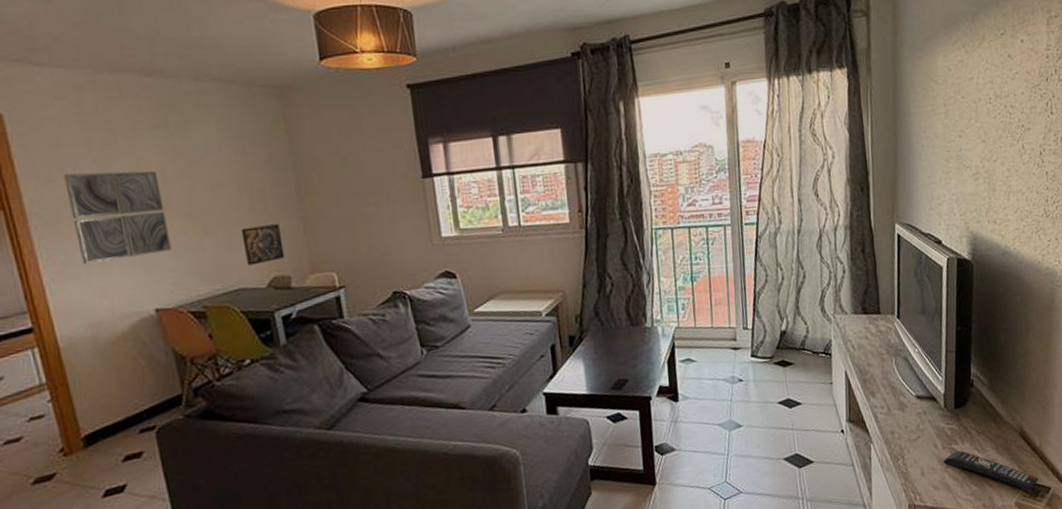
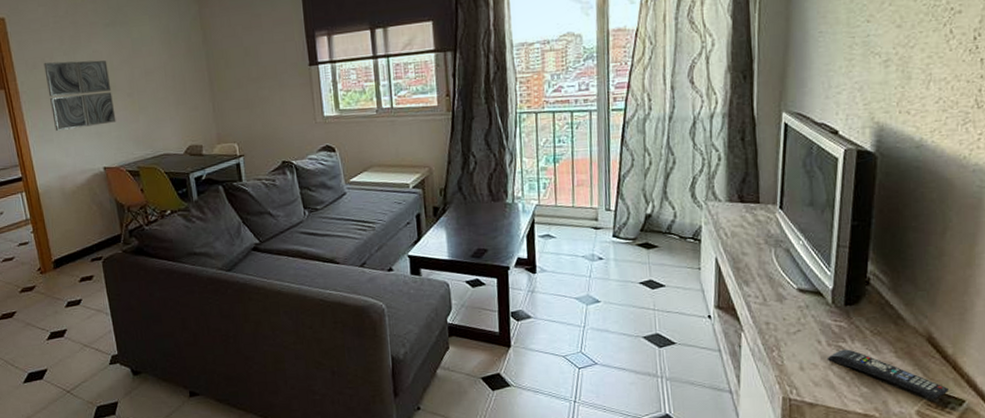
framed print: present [241,224,285,266] -> none [166,103,198,136]

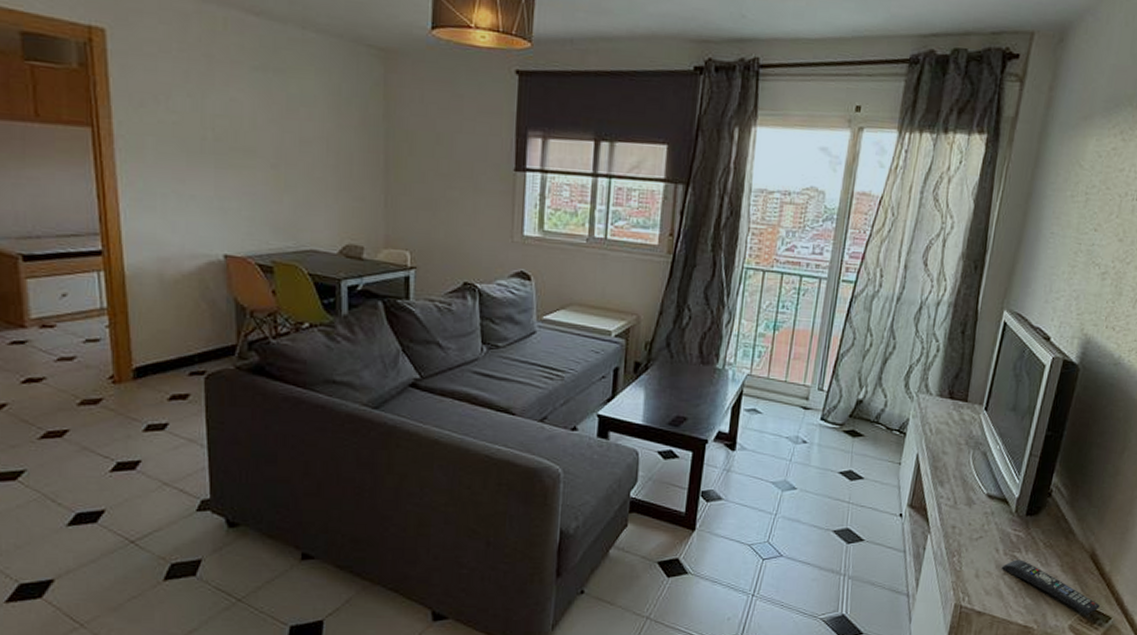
wall art: present [44,60,116,131] -> none [156,101,251,199]

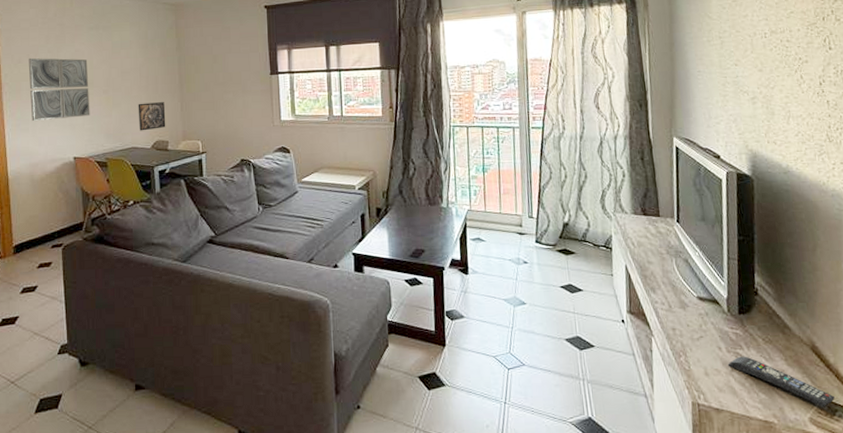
wall art: none [156,101,251,199] -> present [28,57,90,121]
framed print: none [321,189,362,229] -> present [138,102,166,131]

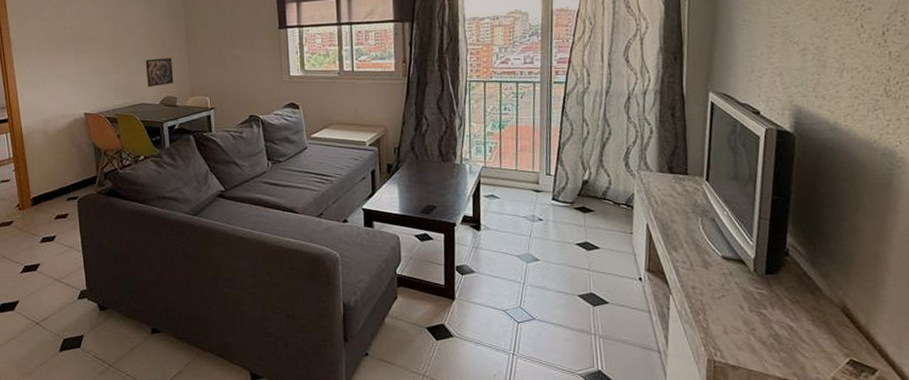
wall art: present [28,57,90,121] -> none [35,14,99,77]
remote control: present [727,356,835,406] -> none [749,315,862,367]

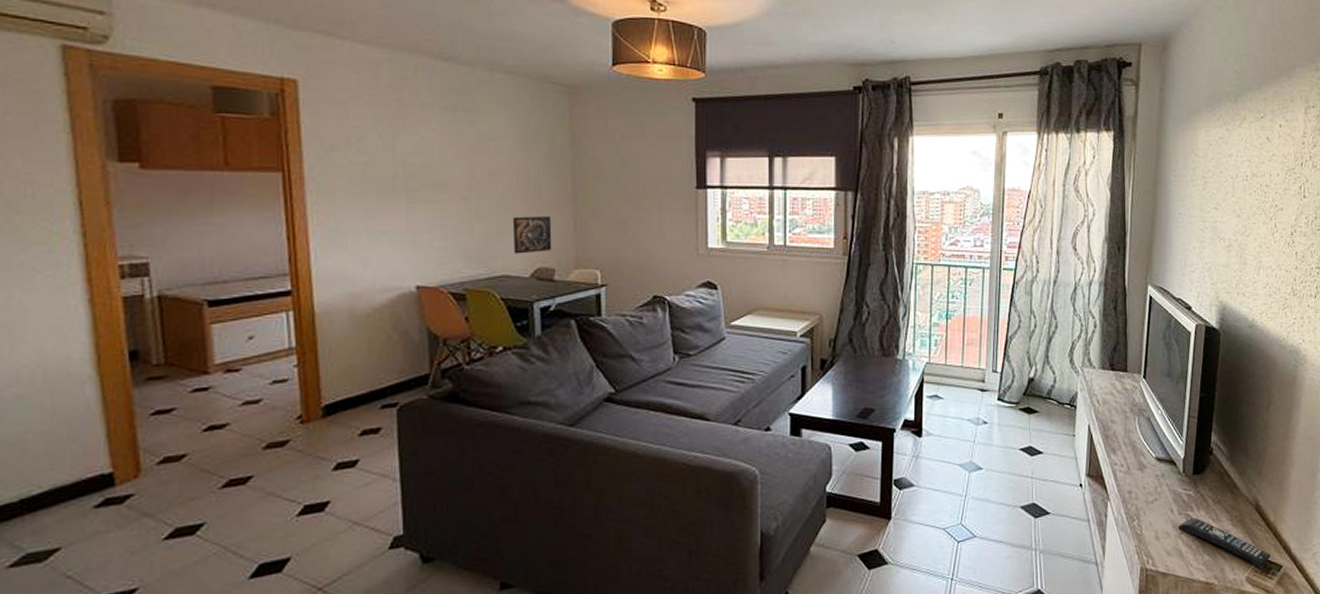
remote control: none [749,315,862,367] -> present [1177,517,1271,565]

